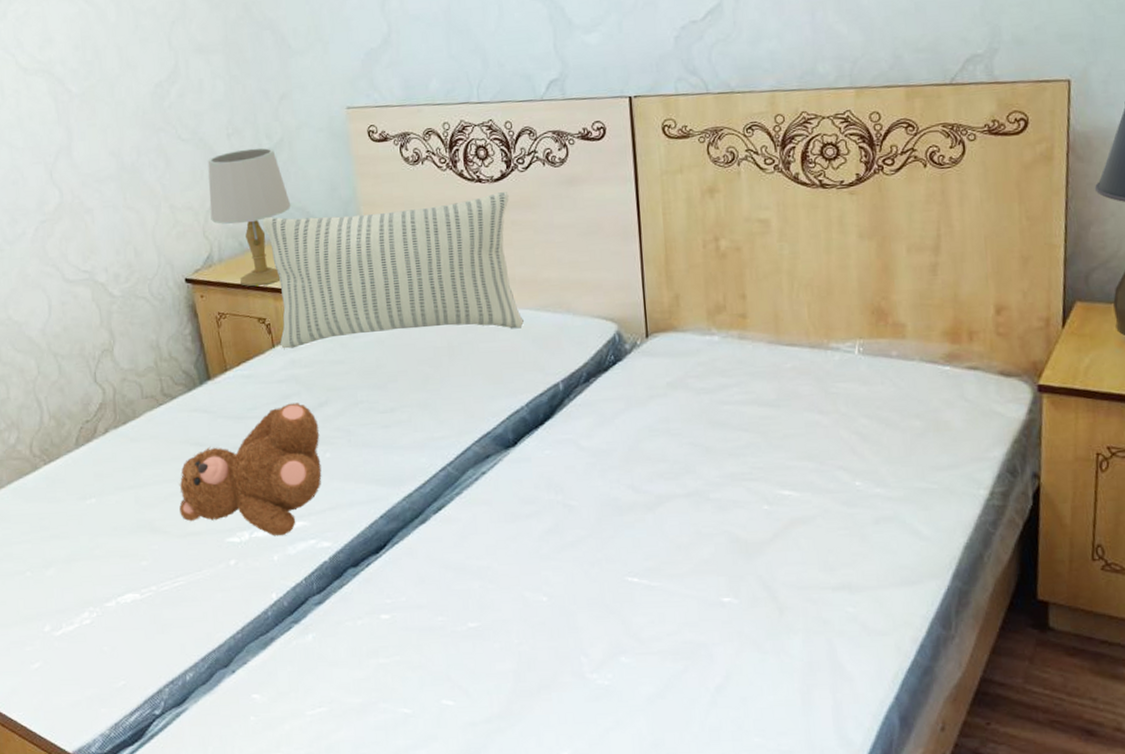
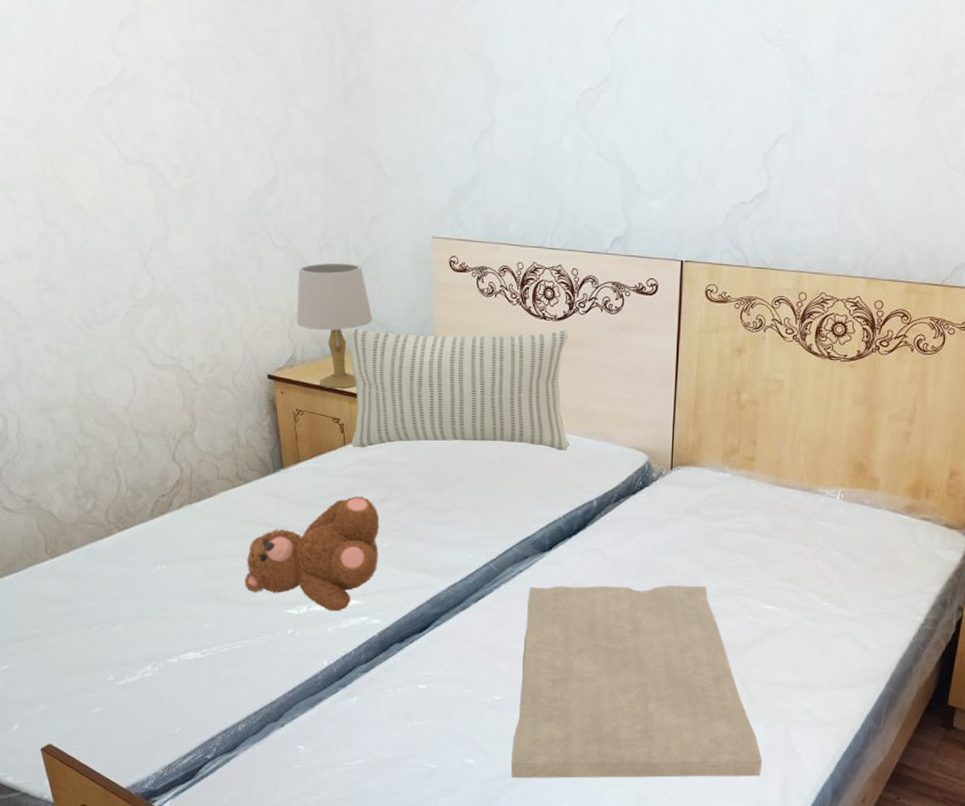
towel: none [495,474,805,721] -> present [510,585,763,779]

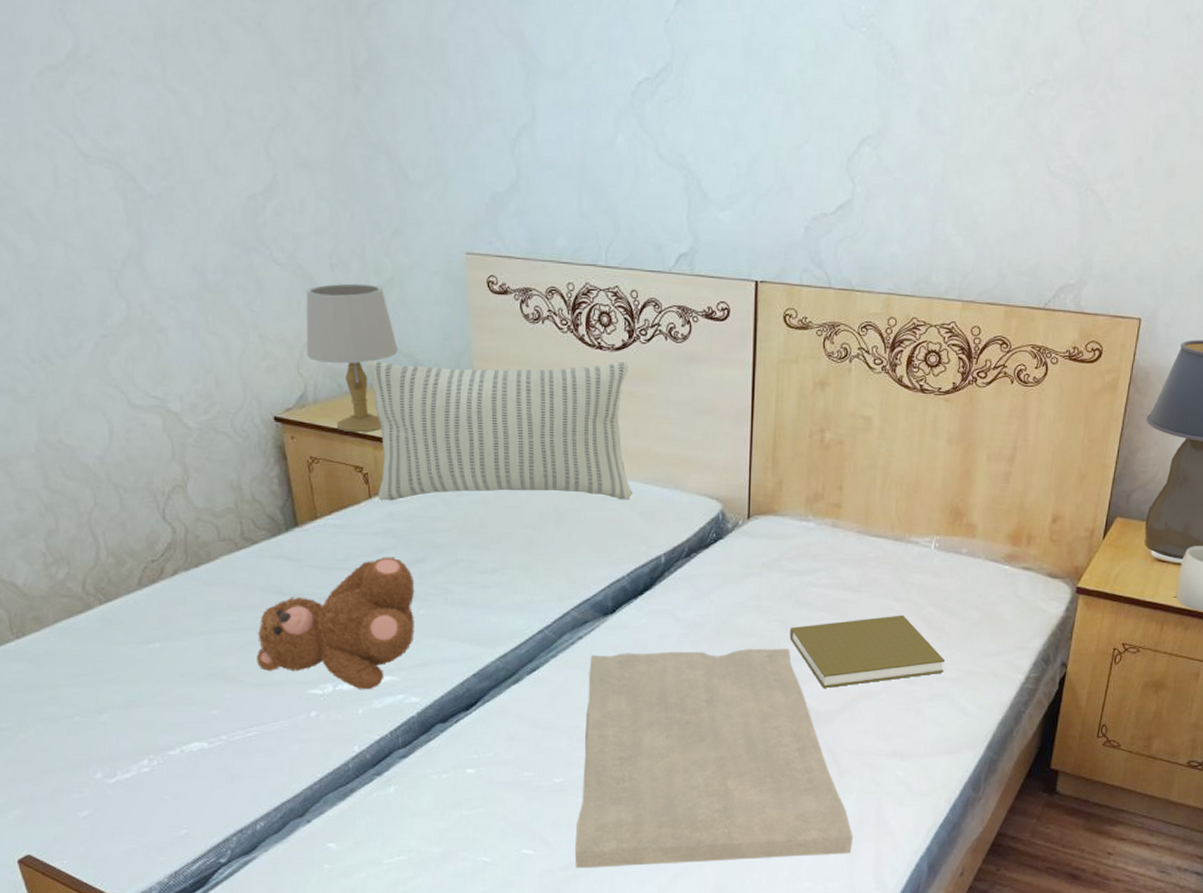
book: none [706,558,849,623] -> present [789,615,946,688]

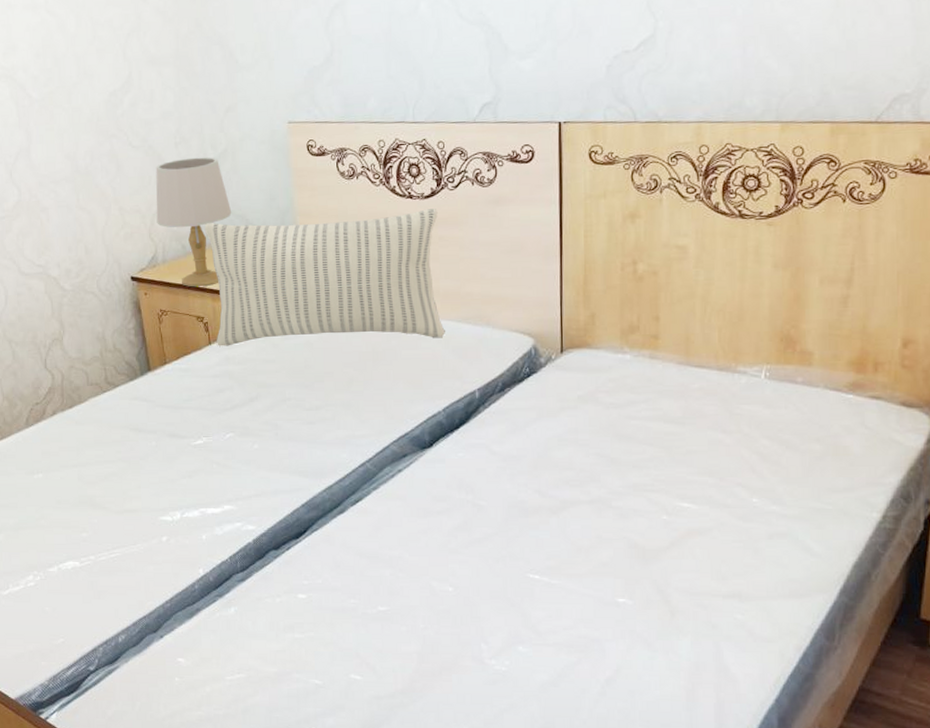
teddy bear: present [257,557,415,690] -> none [118,396,250,518]
towel: present [574,648,853,869] -> none [400,482,690,701]
book: present [789,615,946,688] -> none [610,448,785,524]

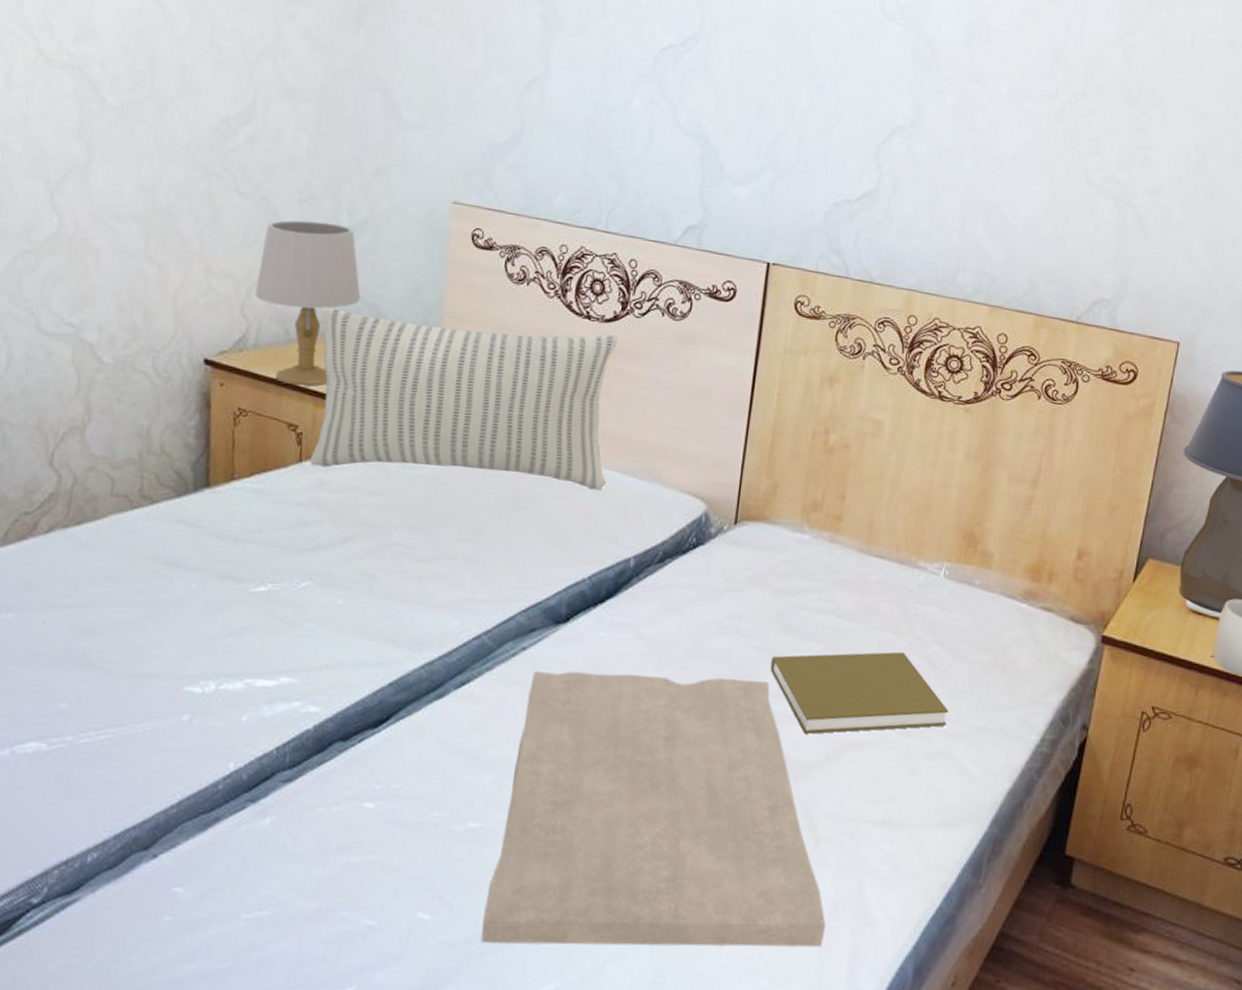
towel: none [400,482,690,701] -> present [481,670,826,948]
book: none [610,448,785,524] -> present [770,651,949,734]

